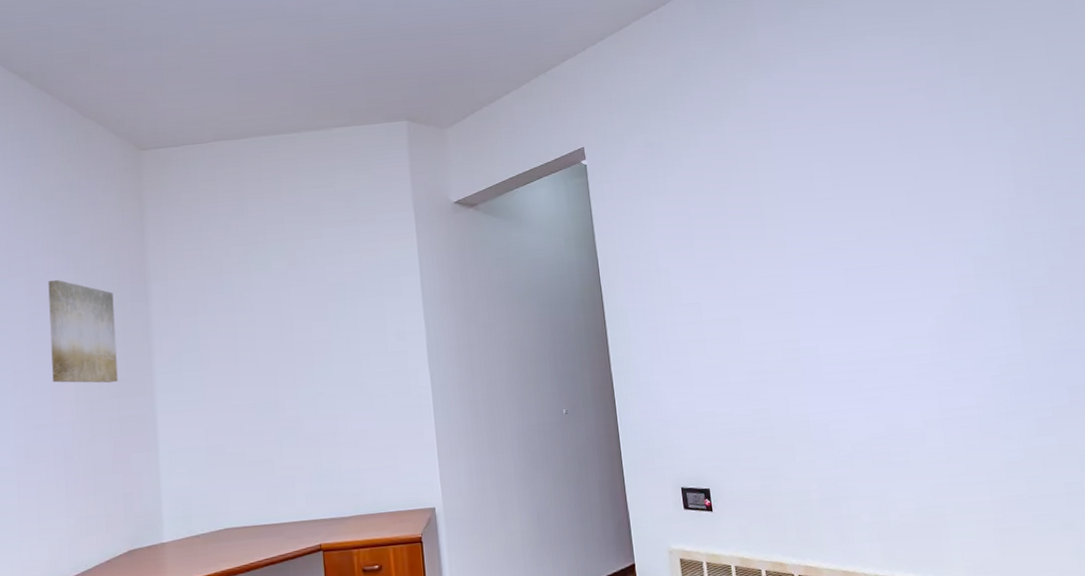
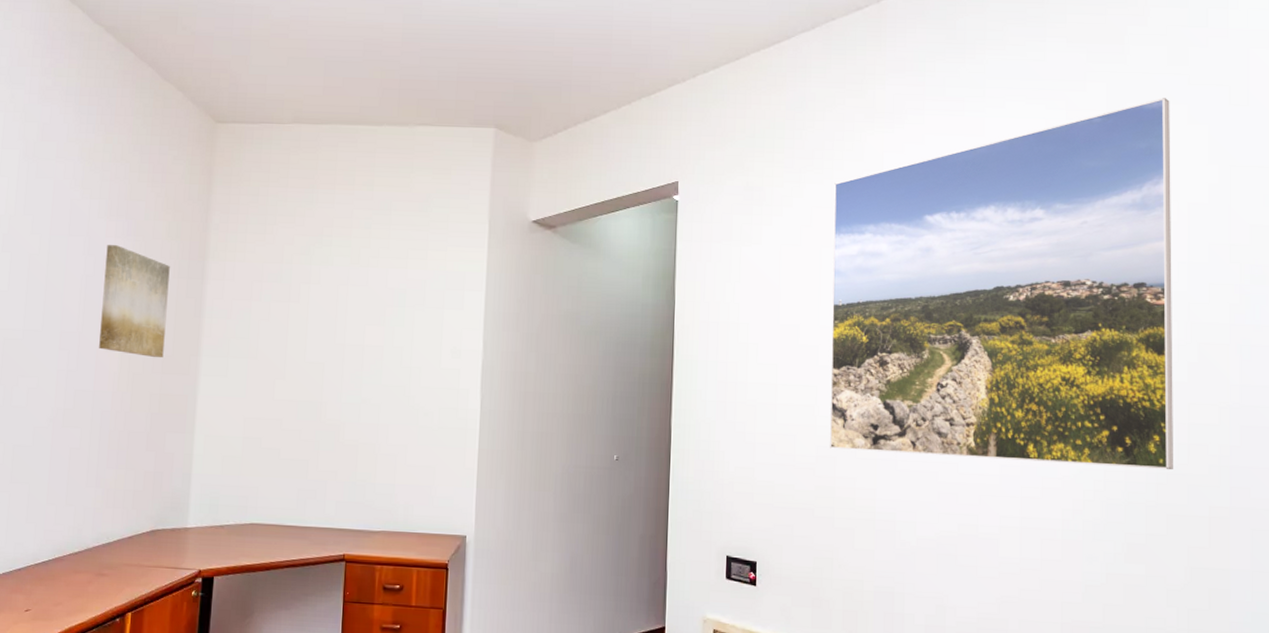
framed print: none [726,15,1066,373] -> present [829,98,1173,471]

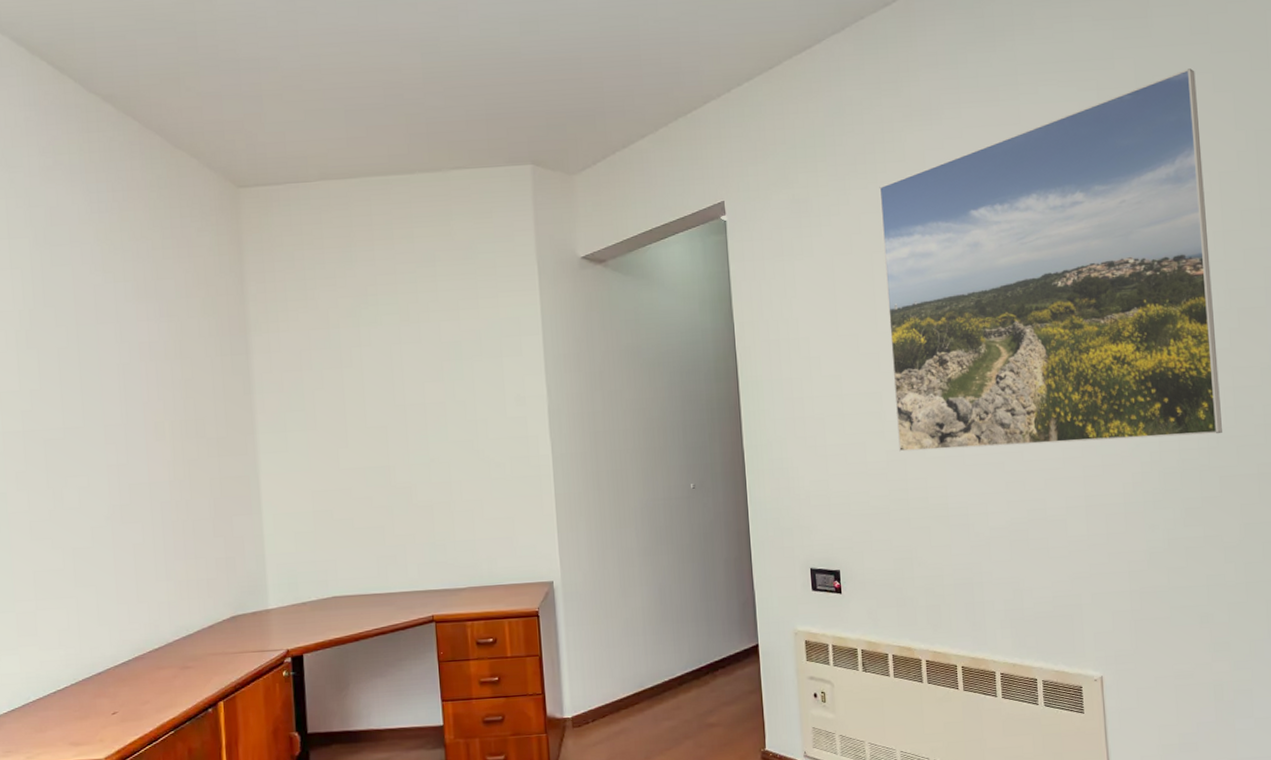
wall art: present [99,245,170,358] -> none [140,328,218,442]

